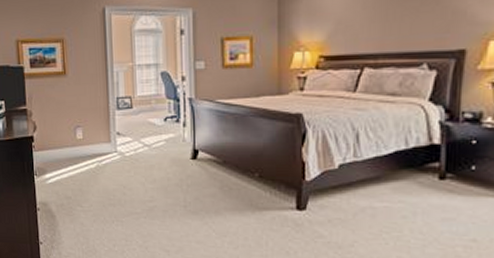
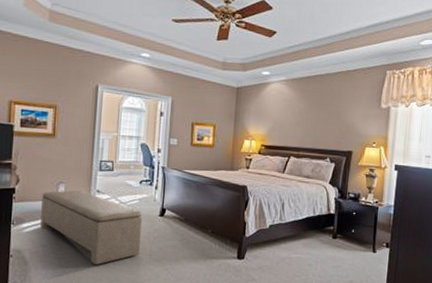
bench: none [61,134,172,219] -> present [40,190,142,265]

